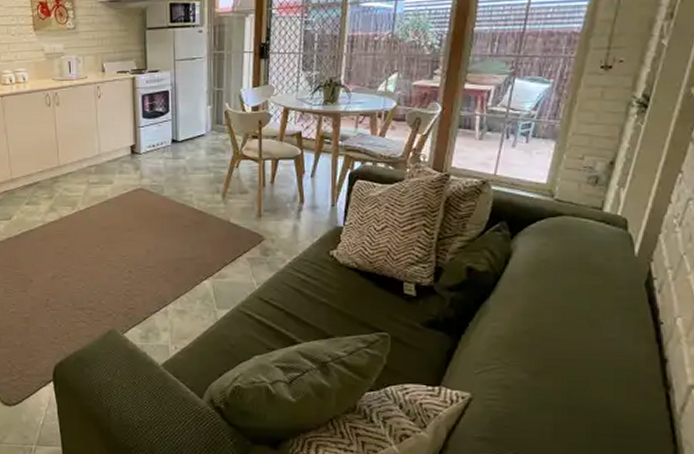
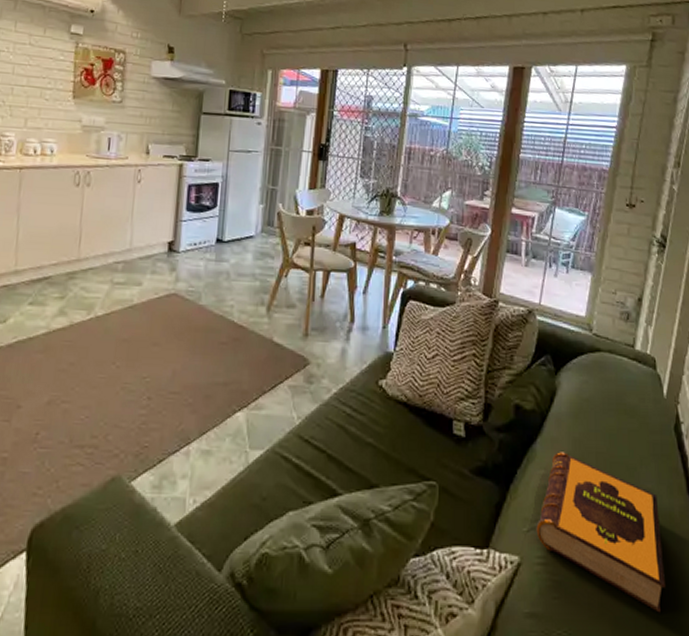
hardback book: none [488,307,625,442] -> present [536,452,665,613]

